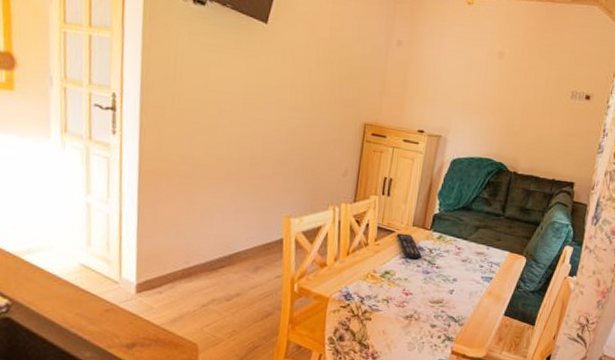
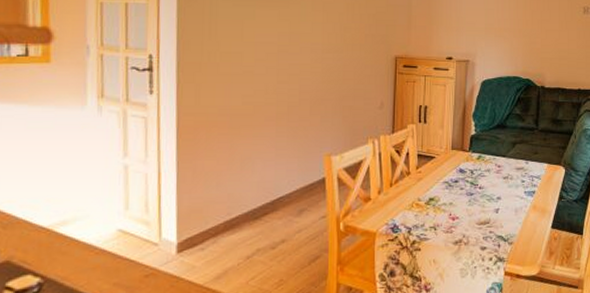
remote control: present [397,233,422,259] -> none [438,158,464,182]

